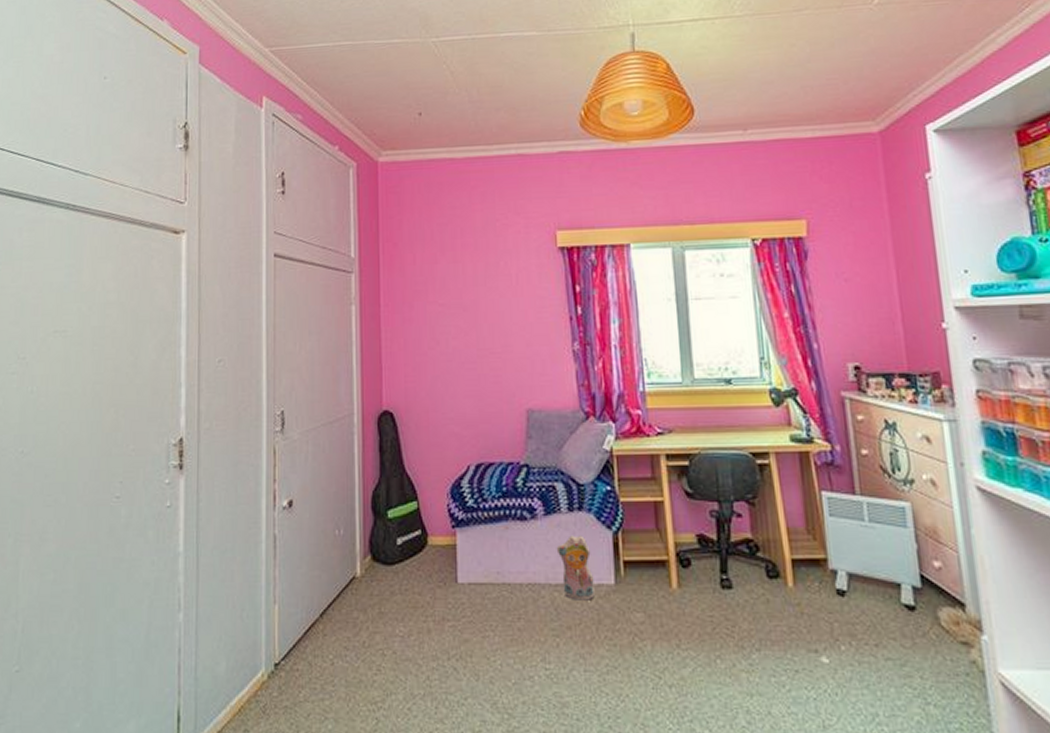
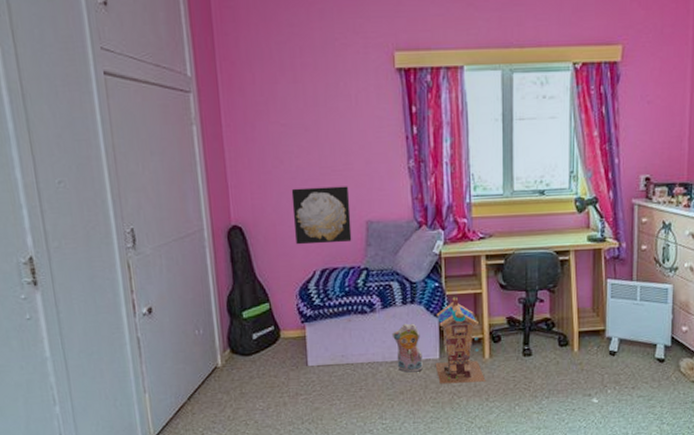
wall art: none [447,370,511,435] -> present [291,186,352,245]
toy house: none [609,505,675,620] -> present [435,297,486,384]

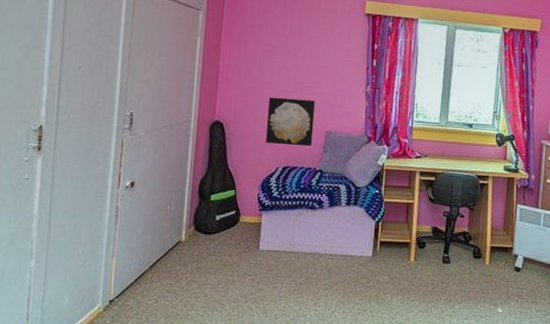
plush toy: present [392,323,423,373] -> none [334,222,358,266]
toy house: present [435,297,486,384] -> none [367,204,409,282]

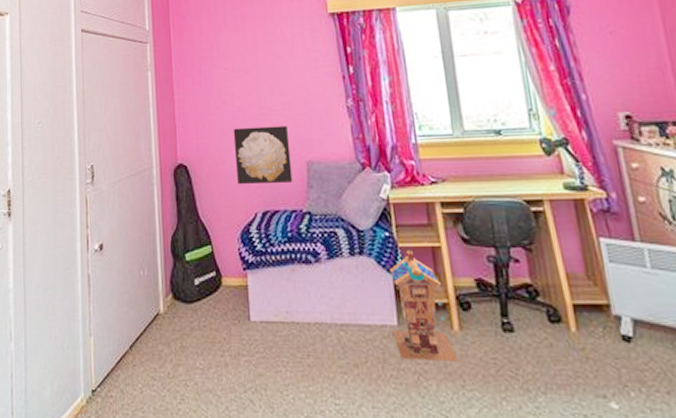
toy house: none [367,204,409,282] -> present [389,250,459,361]

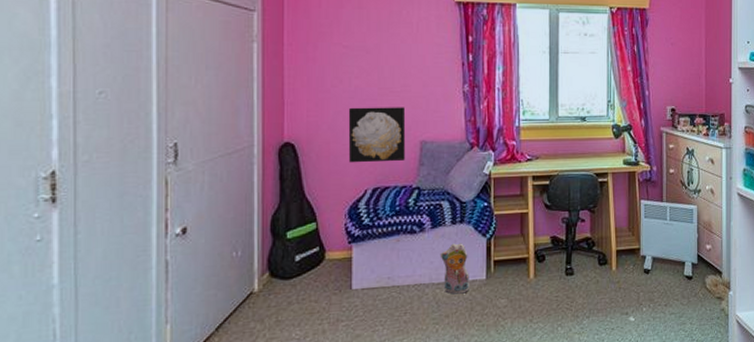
plush toy: none [340,278,379,340] -> present [440,243,469,294]
toy house: present [389,250,459,361] -> none [481,216,530,306]

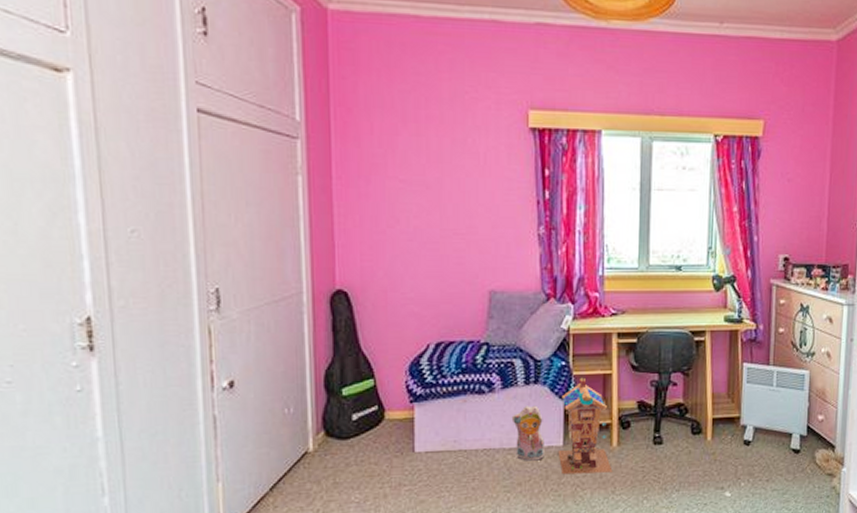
wall art: present [348,107,406,163] -> none [407,251,472,315]
toy house: none [481,216,530,306] -> present [558,377,613,475]

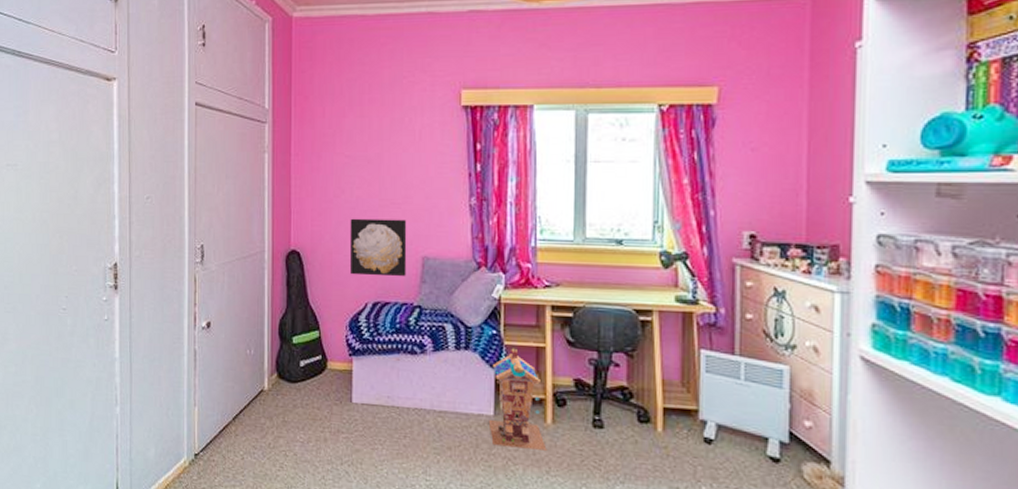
wall art: none [407,251,472,315] -> present [349,218,407,277]
plush toy: present [511,405,544,461] -> none [442,370,475,427]

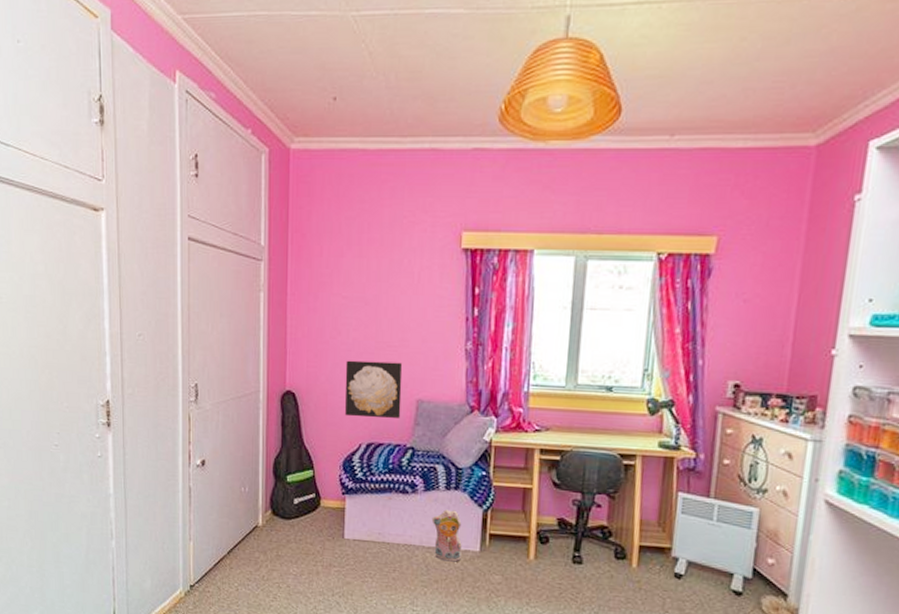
plush toy: none [442,370,475,427] -> present [431,509,462,562]
toy house: present [488,348,547,451] -> none [474,489,528,584]

